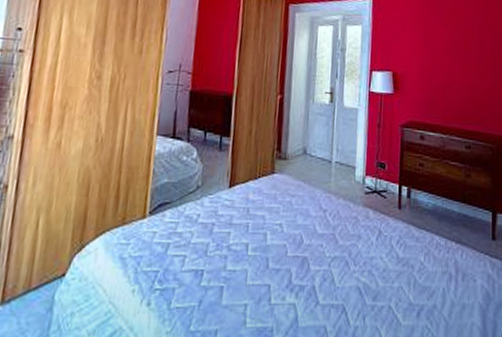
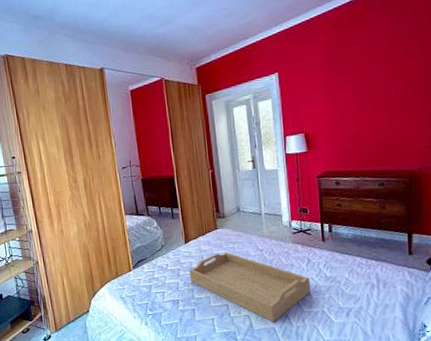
serving tray: none [225,207,378,318] -> present [189,252,311,322]

